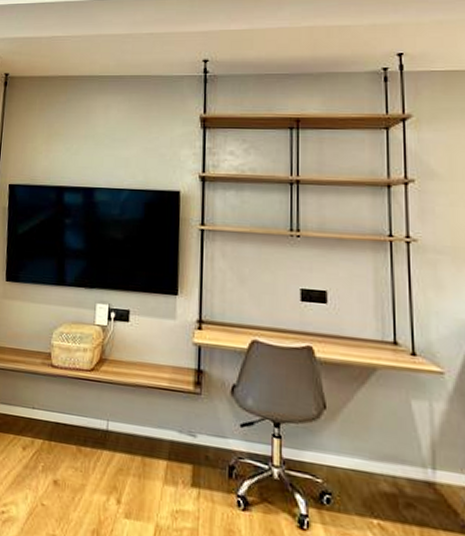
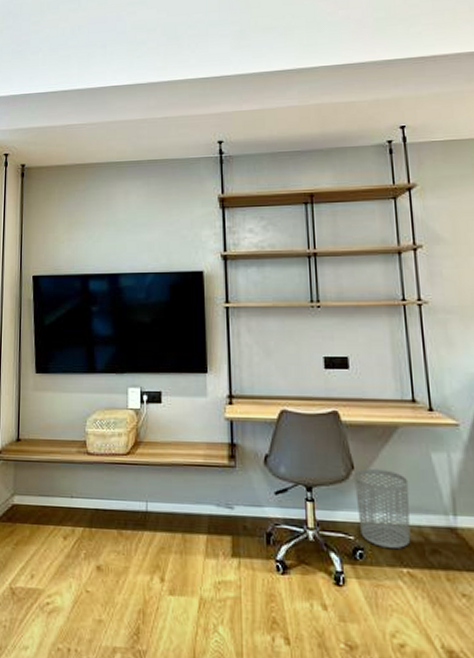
waste bin: none [326,409,385,498] -> present [354,469,411,548]

